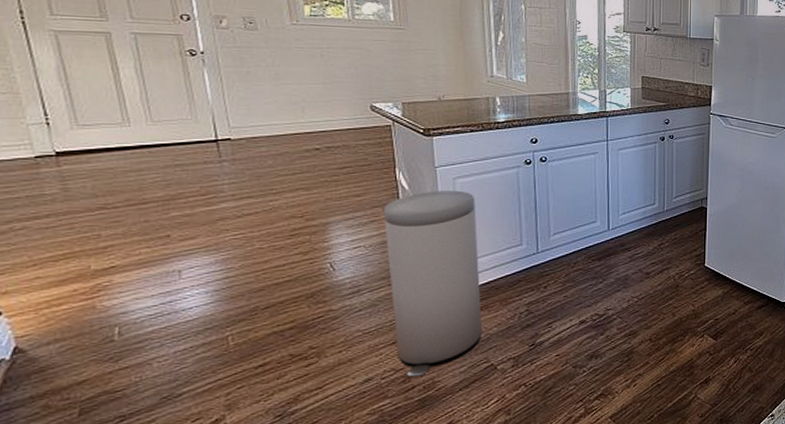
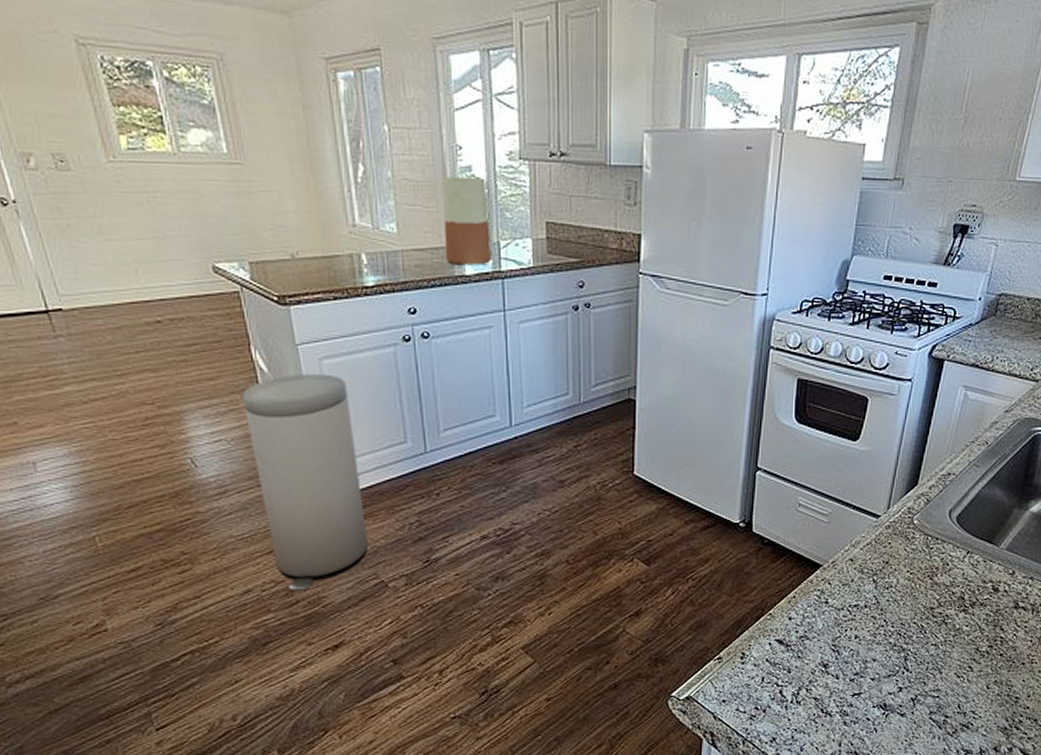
vase: none [563,42,600,107] -> present [443,176,492,266]

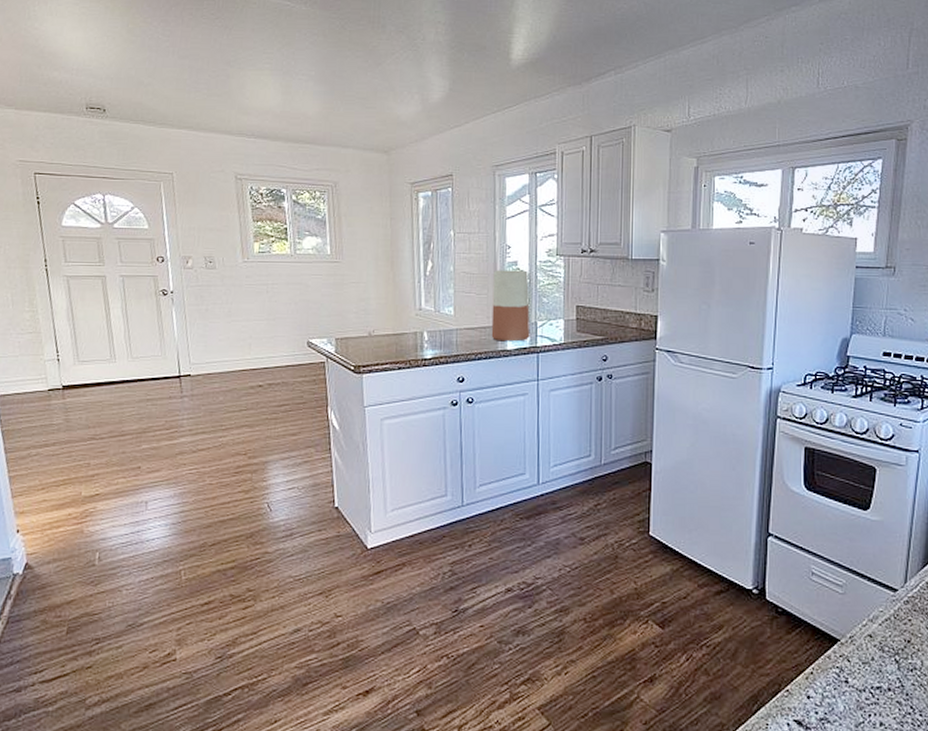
pedal bin: present [241,374,369,592] -> none [315,432,406,634]

